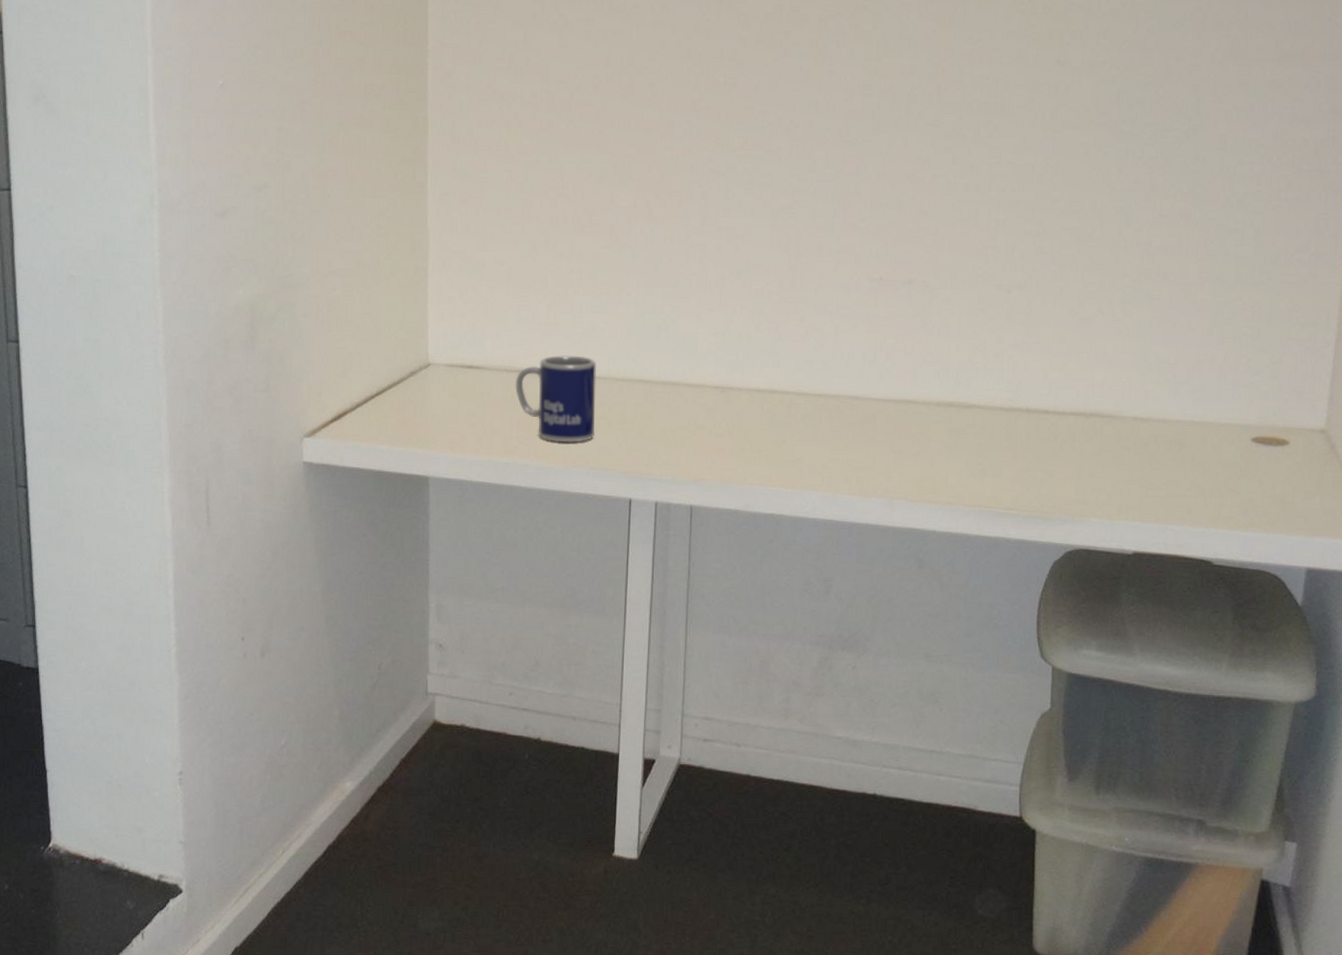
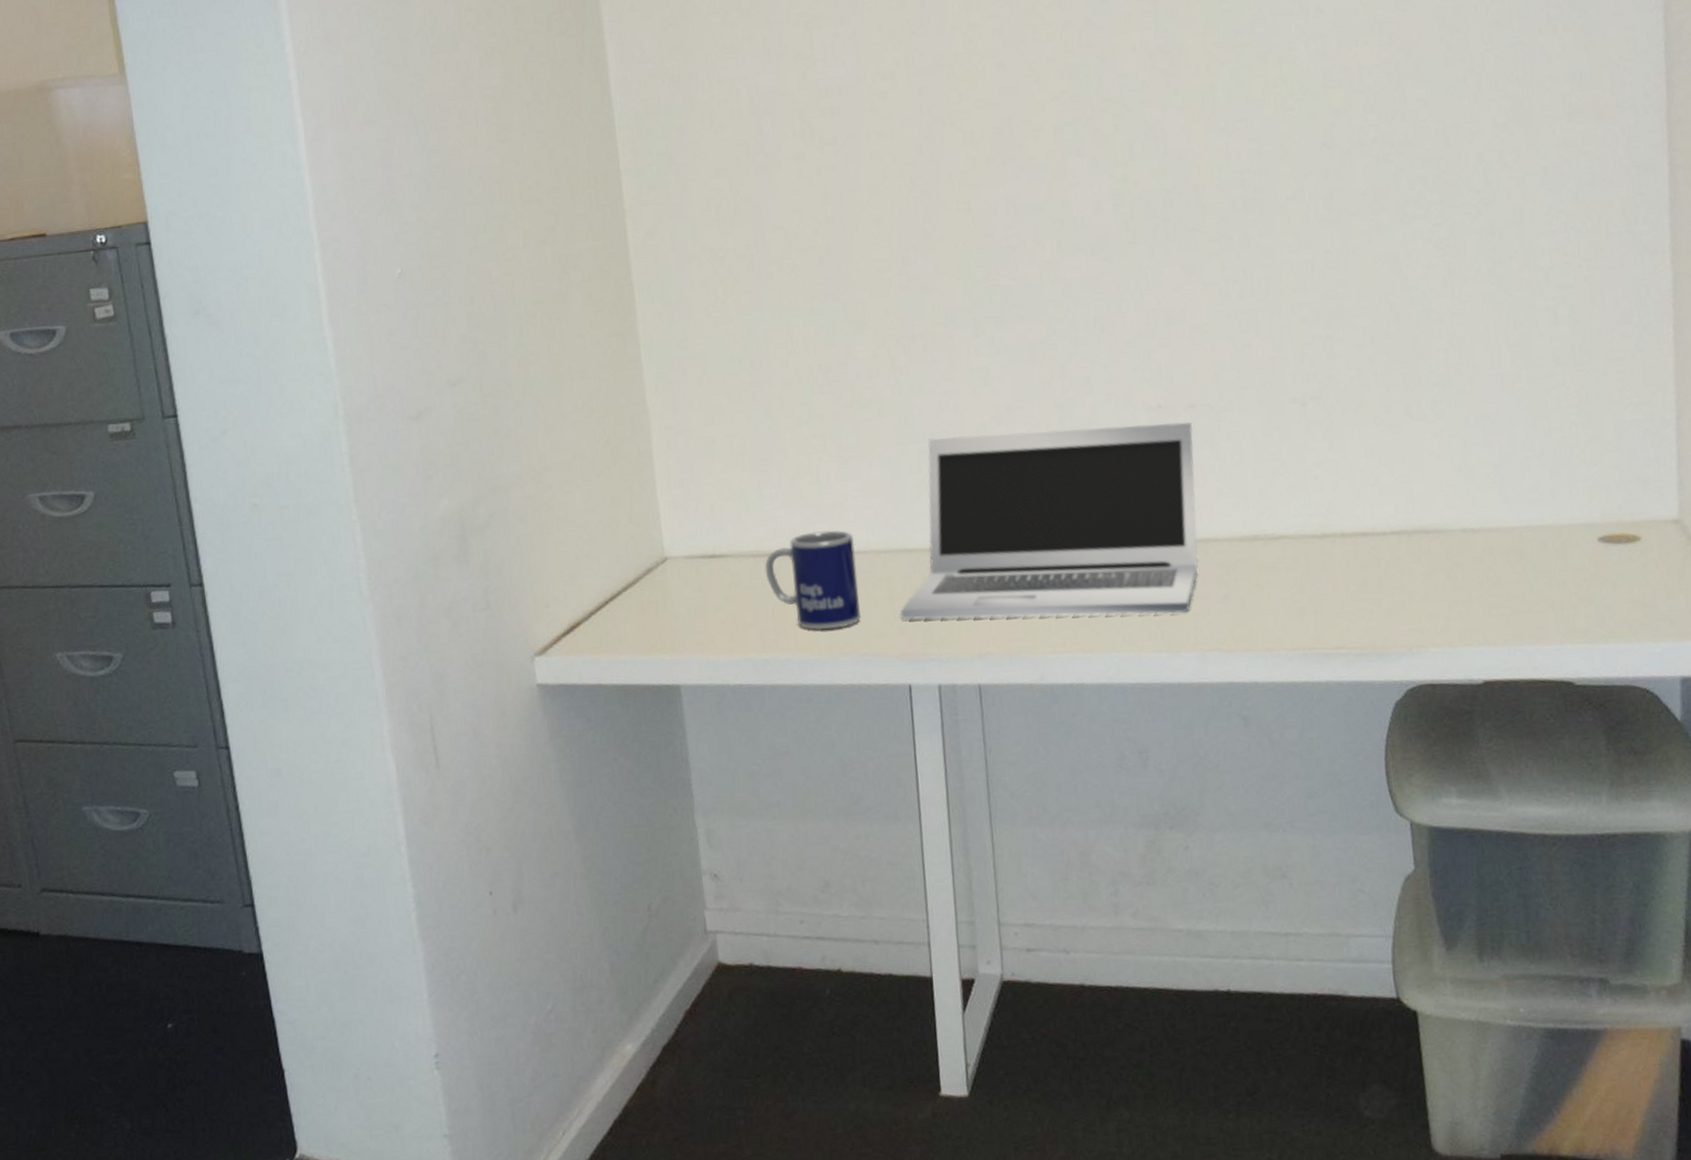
laptop: none [630,285,908,463] -> present [900,422,1199,620]

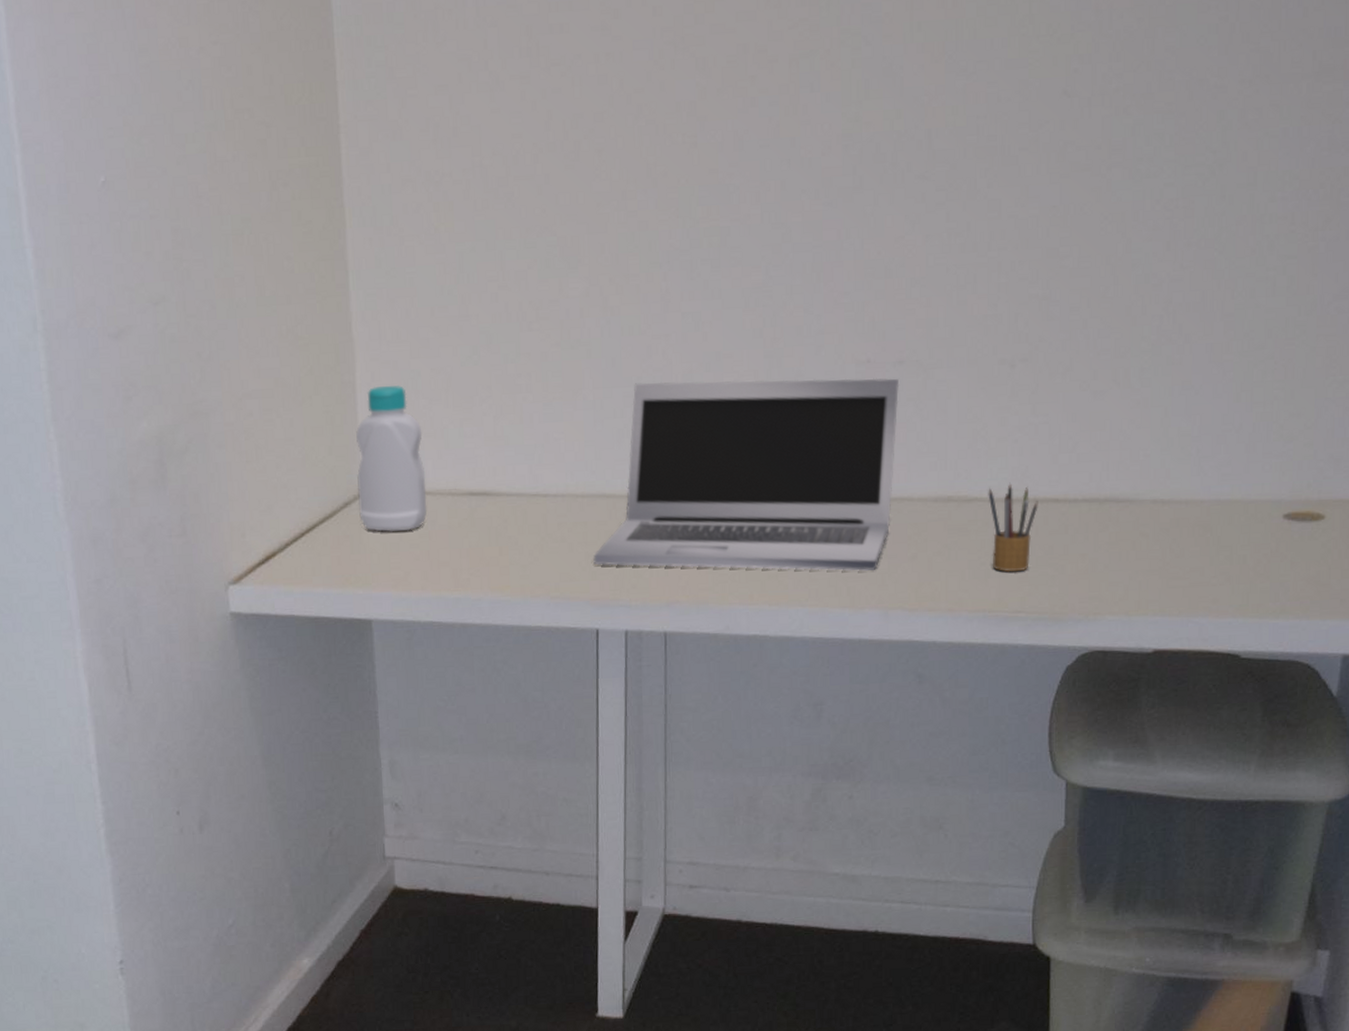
bottle: none [655,452,730,597] -> present [356,385,427,533]
mug: present [765,529,861,630] -> none [462,471,554,571]
pencil box: none [1293,518,1347,609] -> present [988,482,1038,573]

